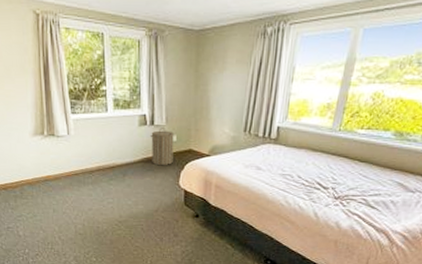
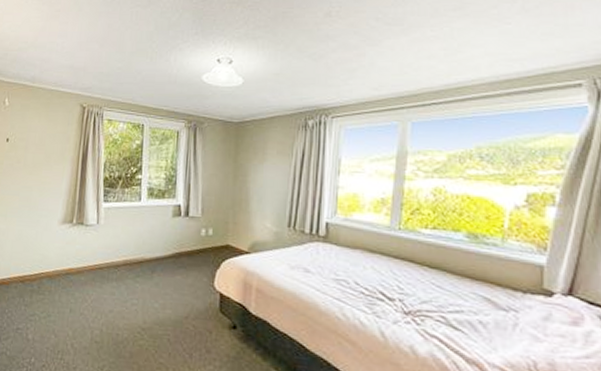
laundry hamper: present [150,128,174,166] -> none [183,219,210,263]

